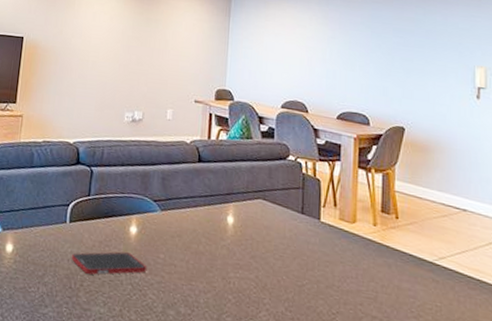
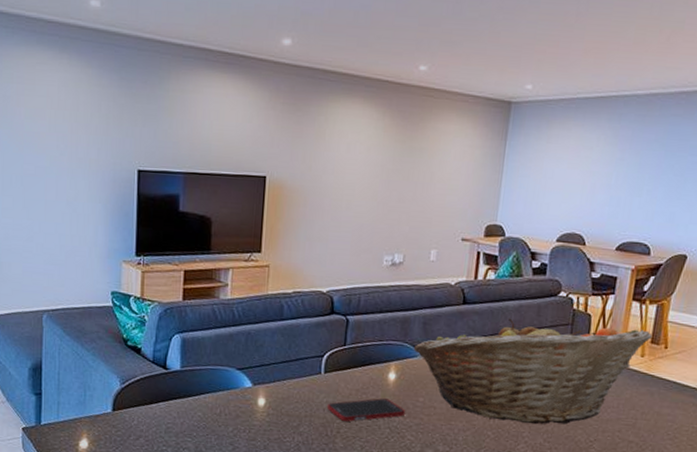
fruit basket: none [153,178,382,293] -> present [413,318,653,425]

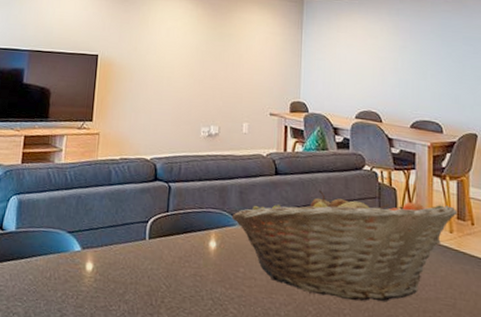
cell phone: present [326,398,406,422] -> none [151,267,228,291]

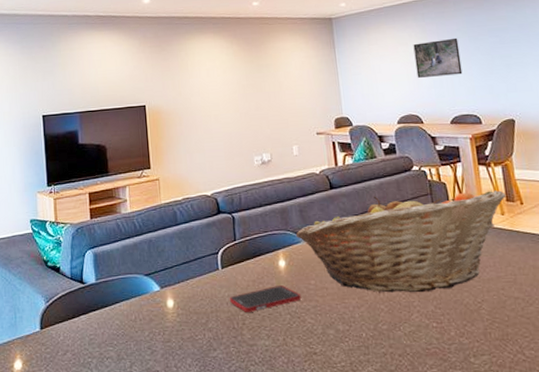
cell phone: none [151,267,228,291] -> present [229,285,302,312]
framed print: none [383,38,430,78] -> present [413,37,463,78]

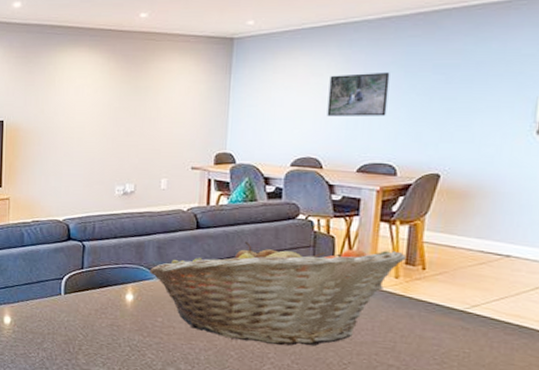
cell phone: present [229,285,302,312] -> none [68,318,145,339]

